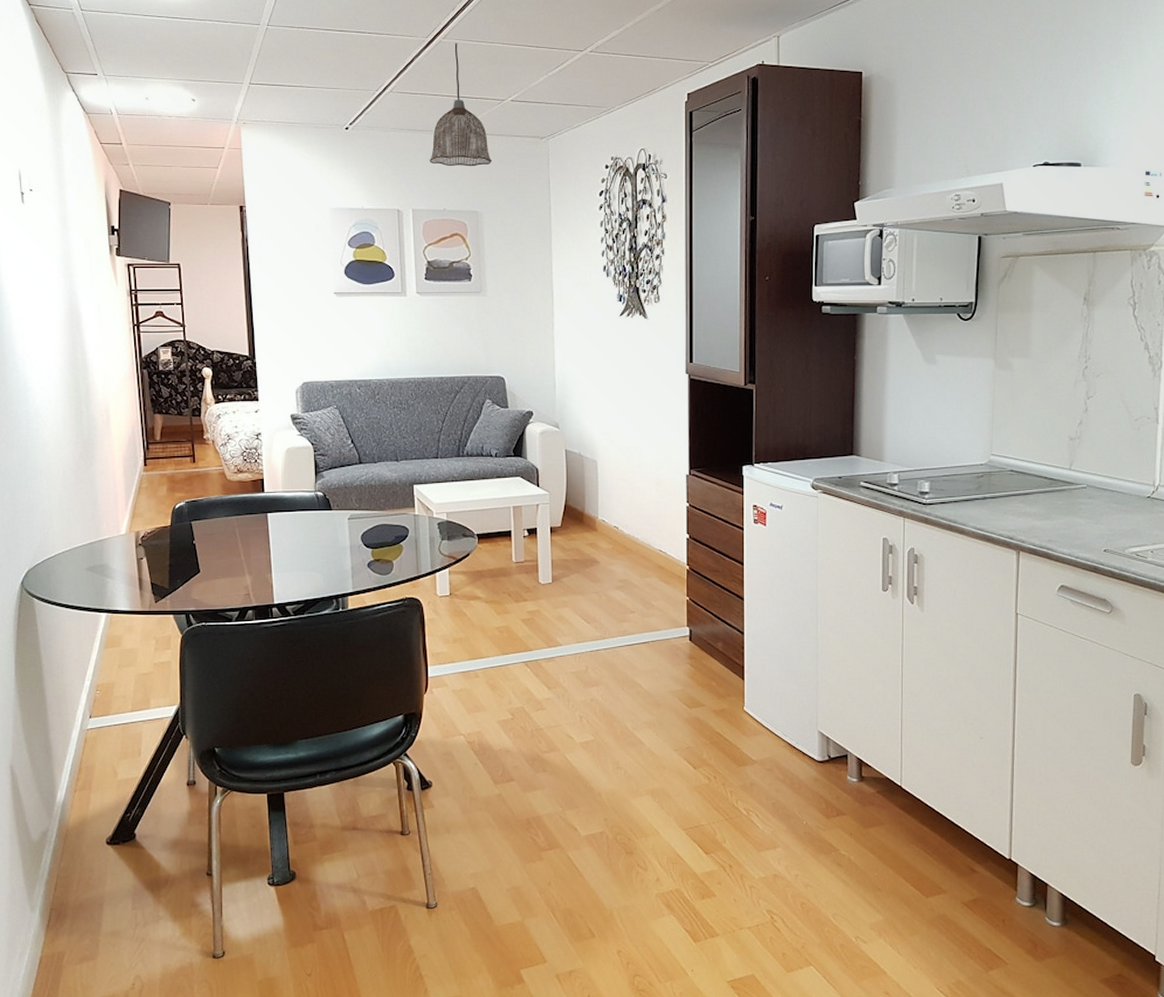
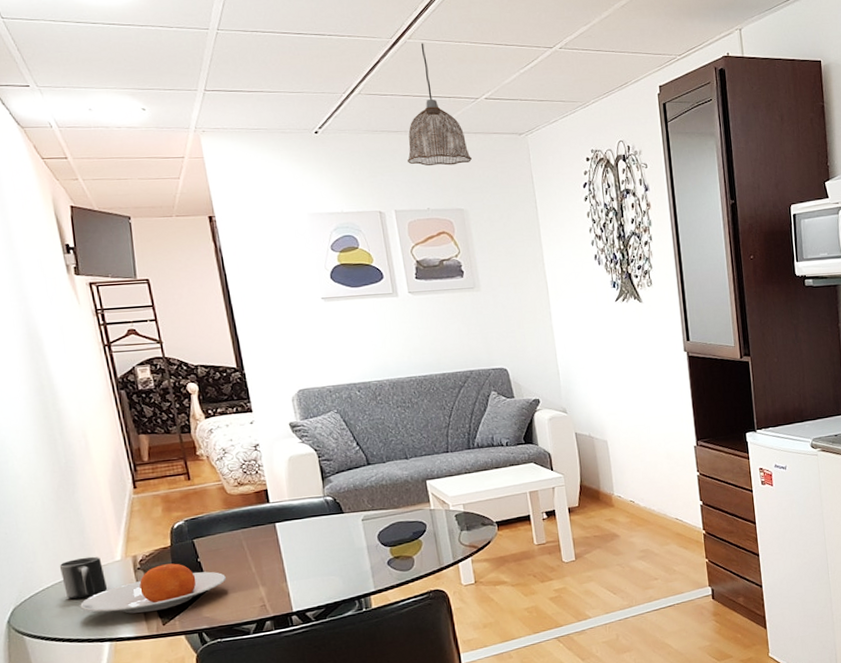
mug: none [71,528,111,568] -> present [59,556,108,600]
plate: none [85,543,216,588] -> present [80,563,226,614]

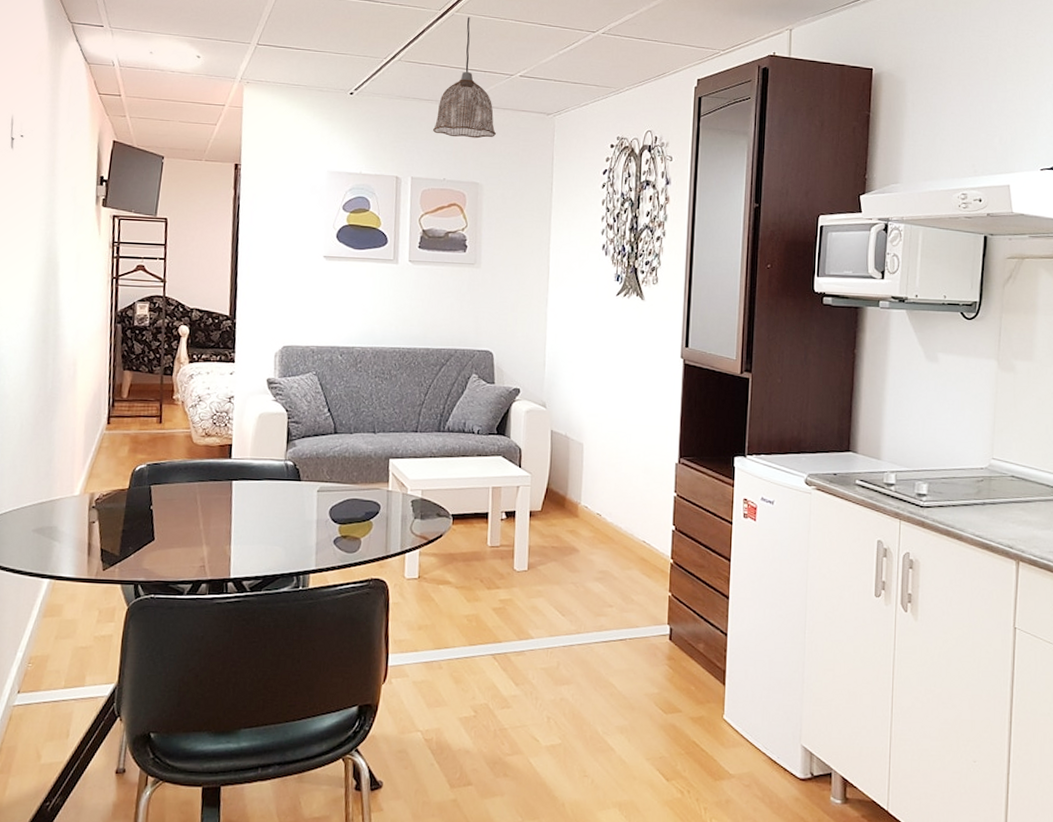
mug: present [59,556,108,600] -> none [20,487,61,530]
plate: present [80,563,226,614] -> none [31,506,173,554]

